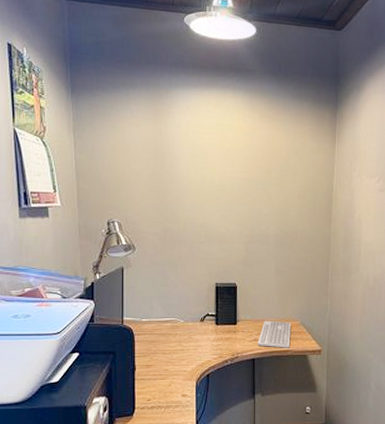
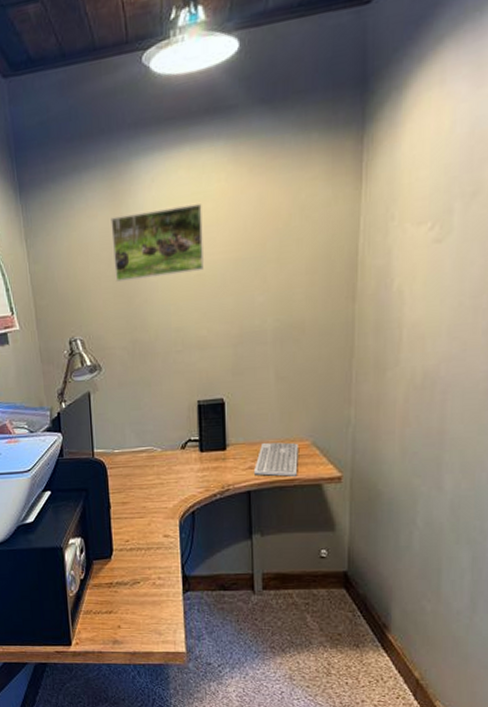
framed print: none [151,129,225,183] -> present [111,204,204,282]

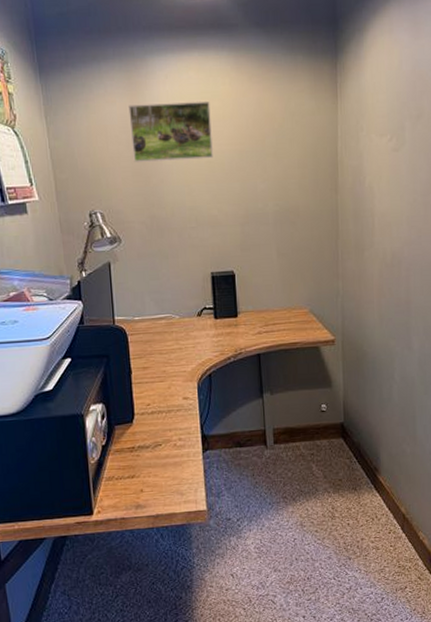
keyboard: present [253,442,298,477] -> none [262,310,299,340]

